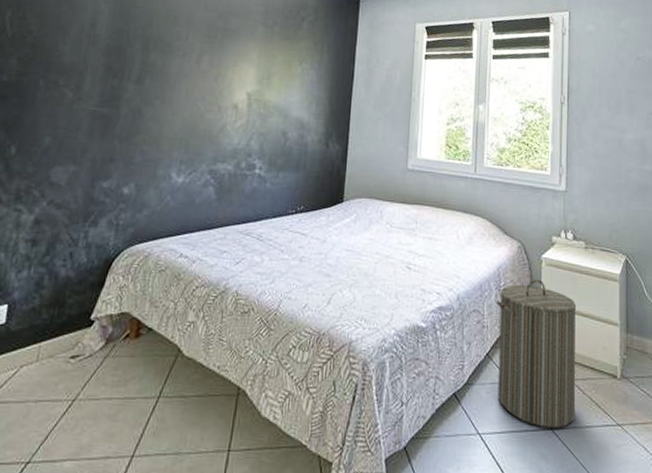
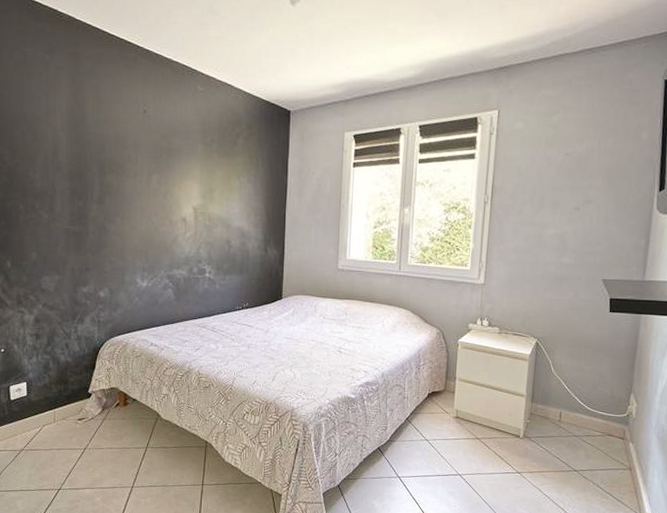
laundry hamper: present [497,279,577,429] -> none [415,359,488,475]

